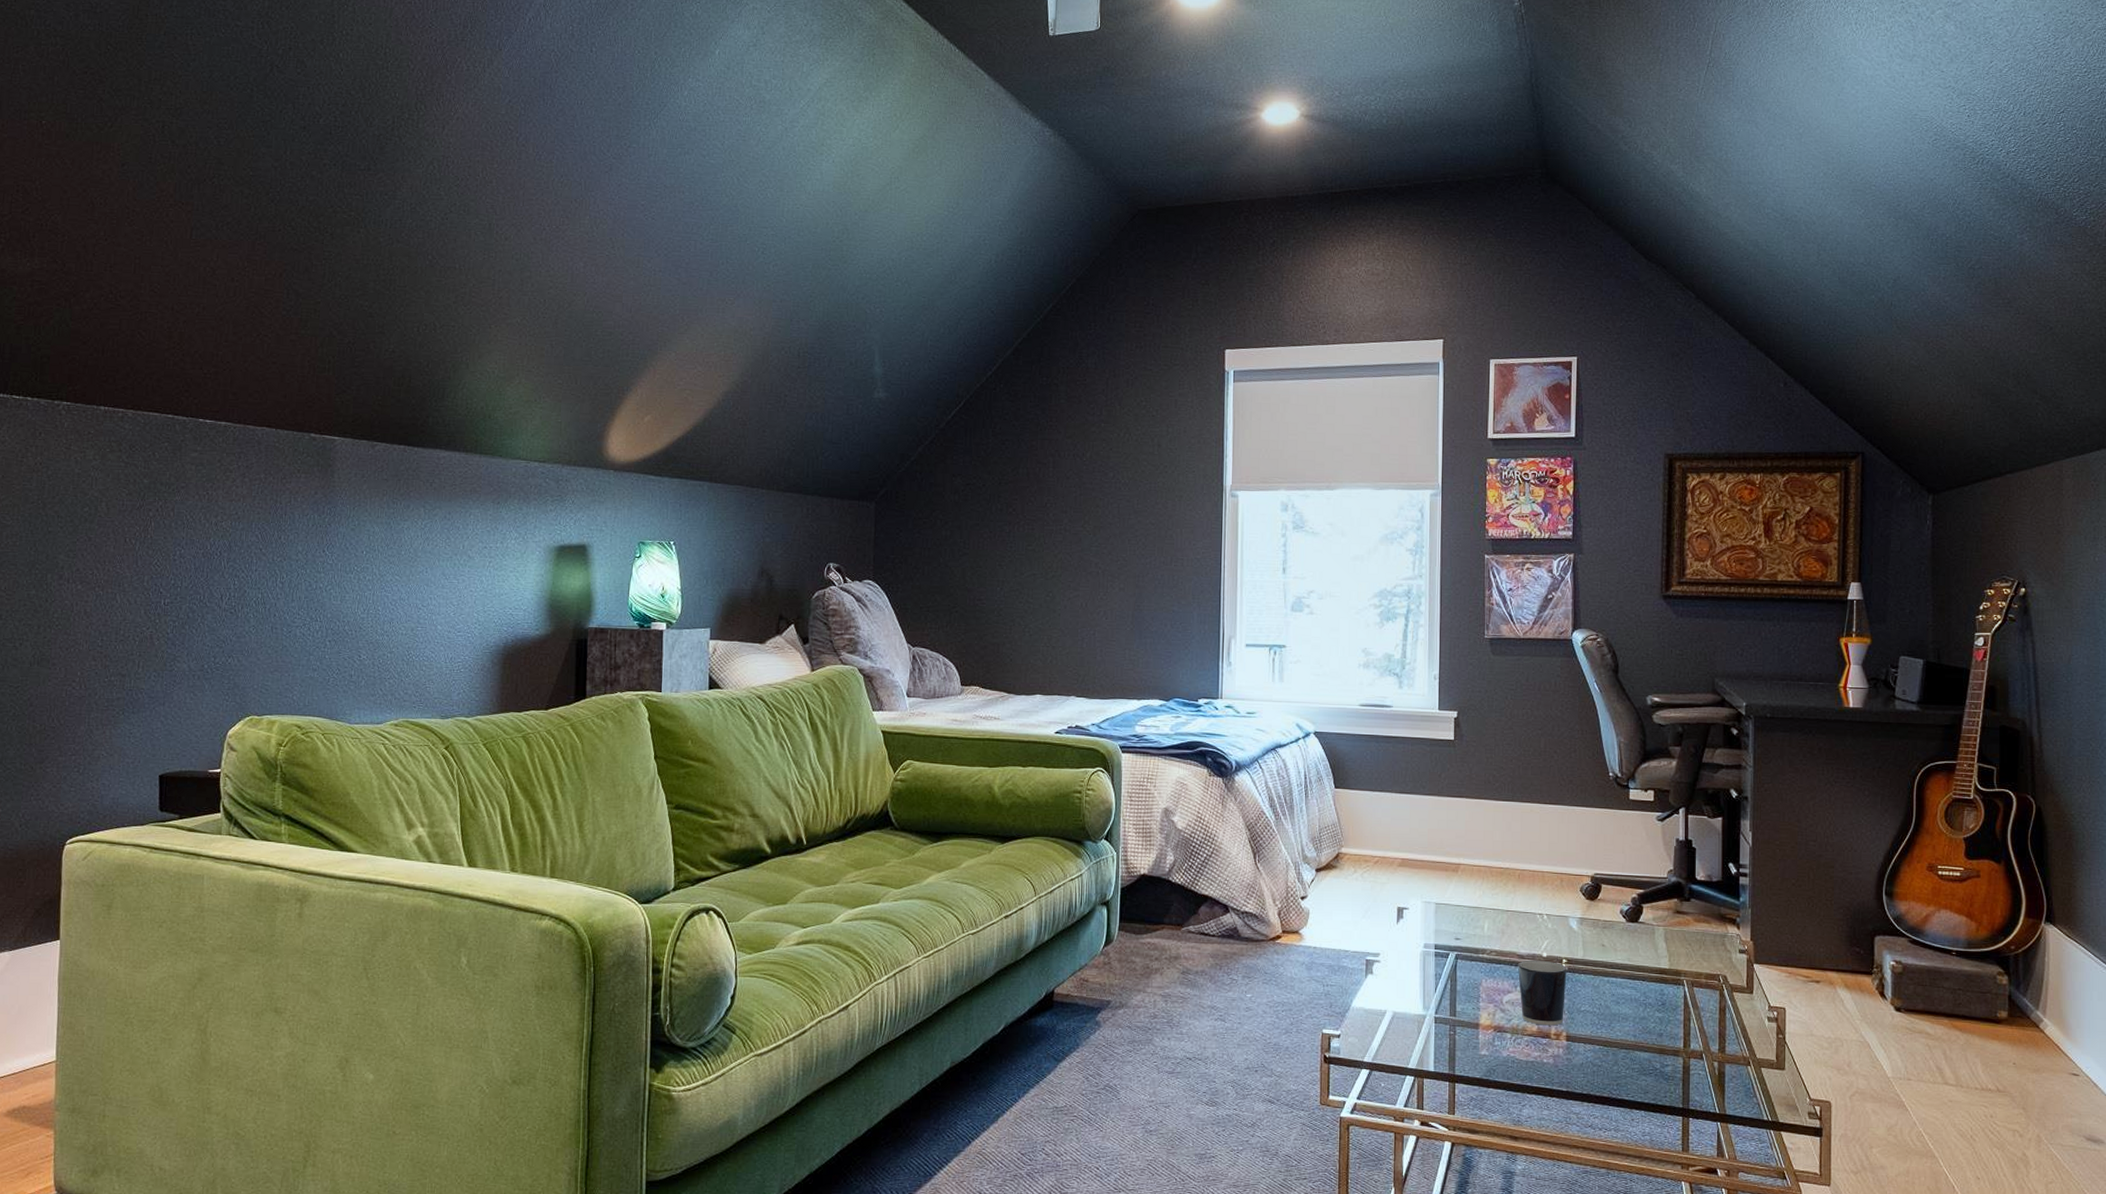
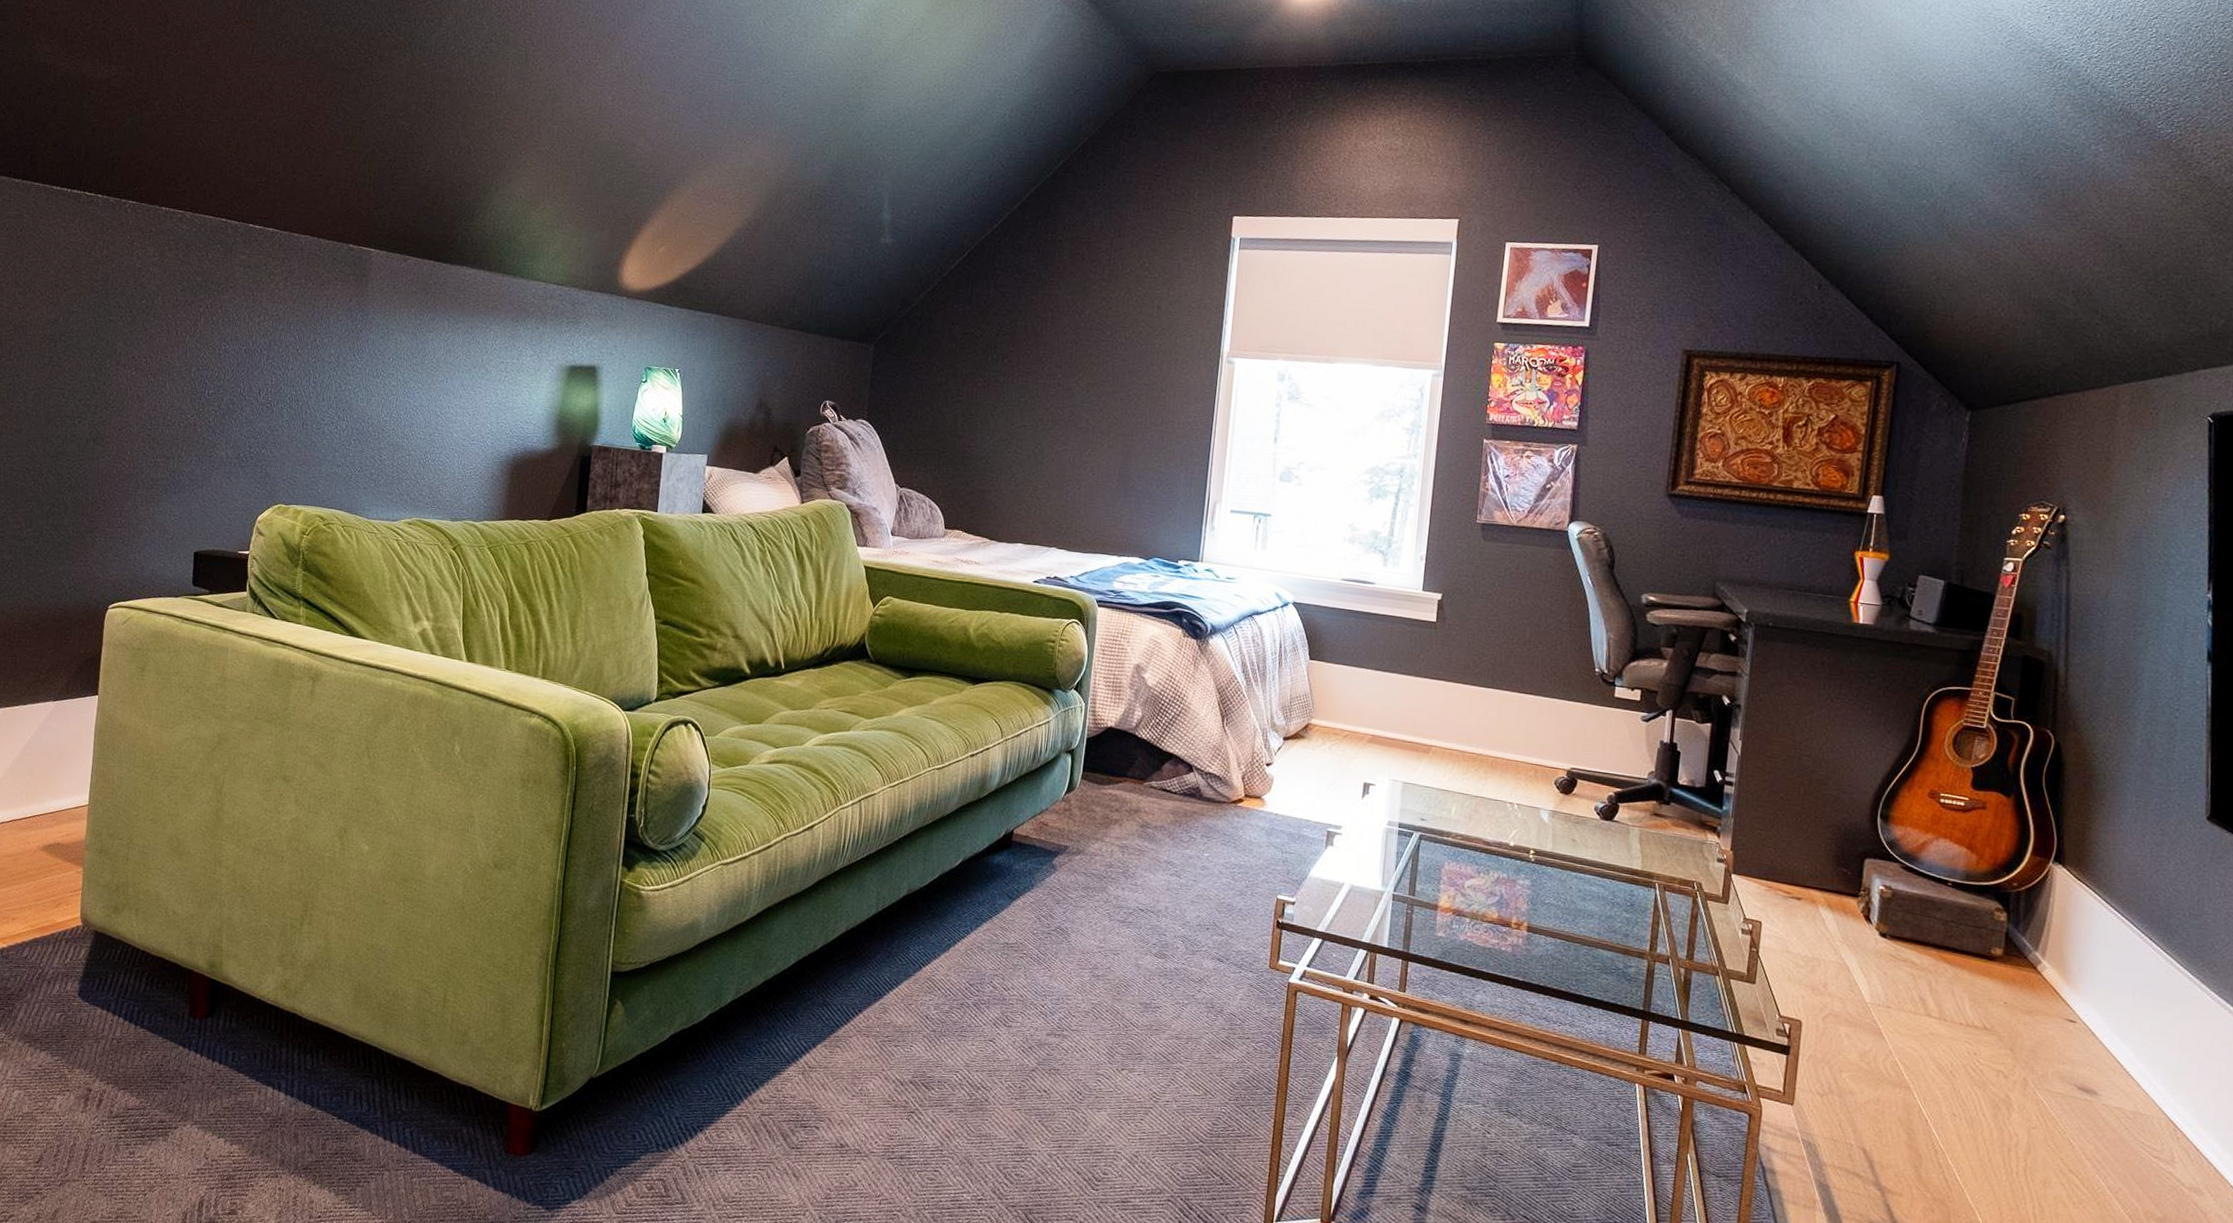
mug: present [1517,960,1567,1026] -> none [1482,847,1534,915]

